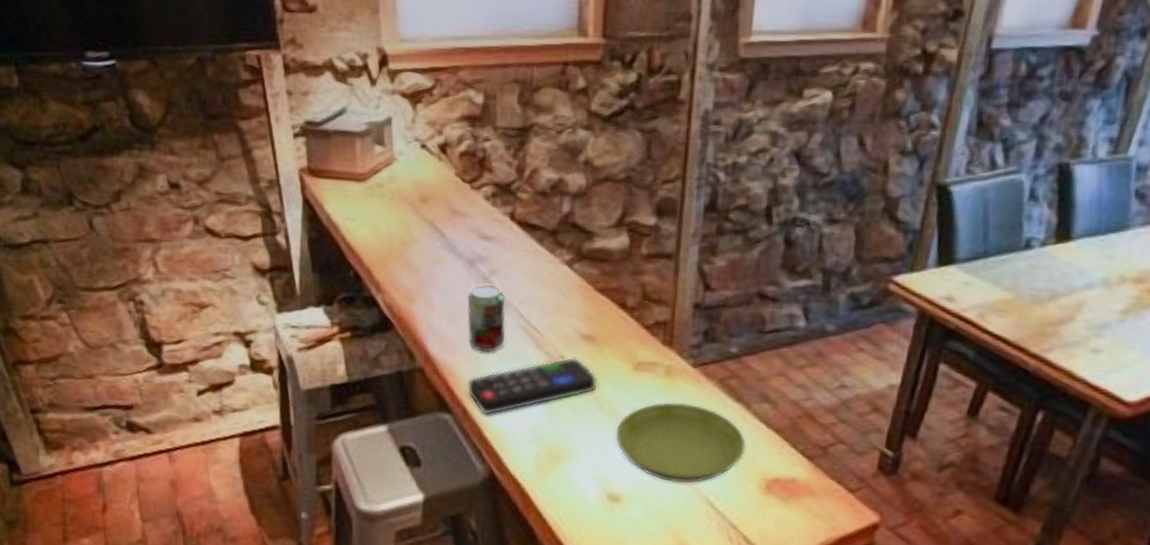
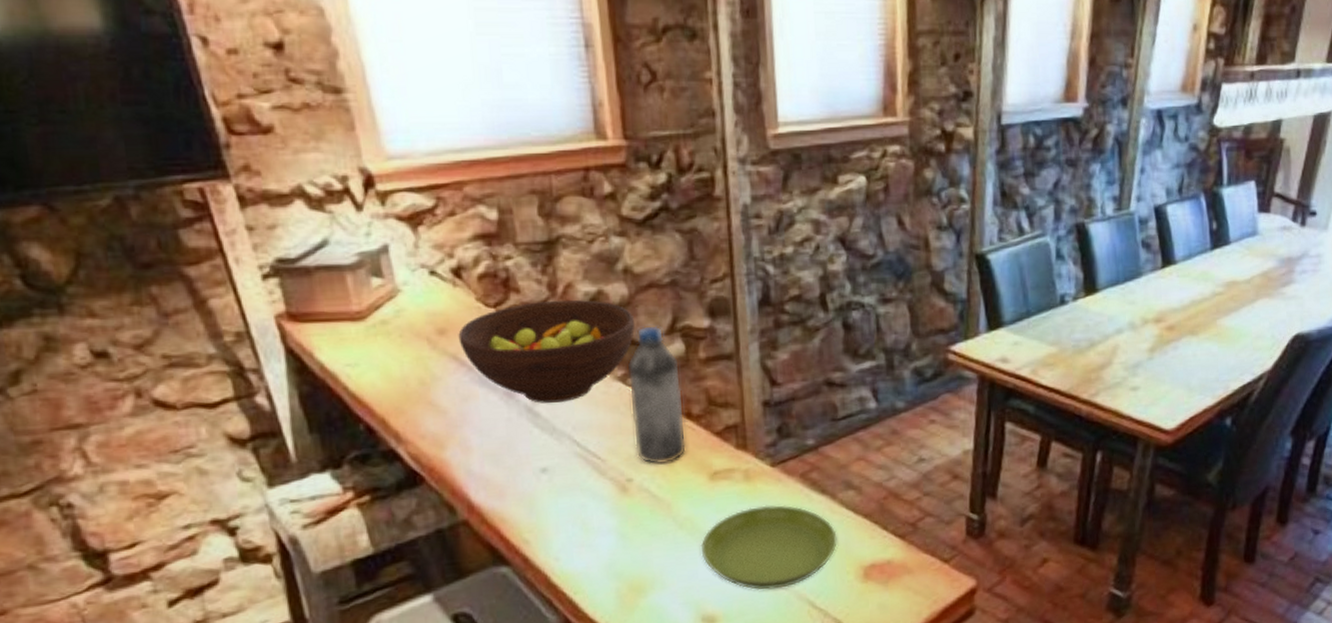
fruit bowl: none [436,182,587,277] -> present [458,299,635,403]
beverage can: present [467,284,506,352] -> none [510,415,562,490]
remote control: present [467,357,598,415] -> none [523,478,673,559]
water bottle: none [571,216,623,348] -> present [627,324,687,465]

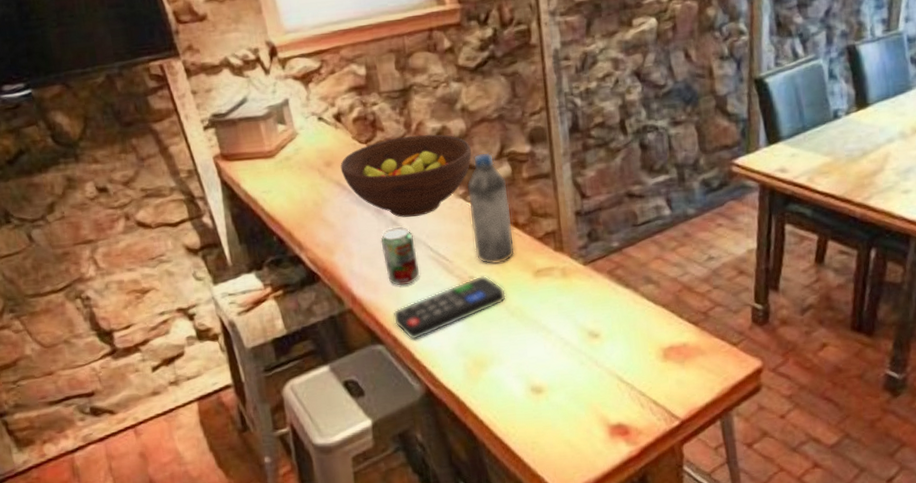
beverage can: none [510,415,562,490] -> present [381,227,420,286]
remote control: none [523,478,673,559] -> present [393,275,506,340]
saucer: present [700,505,837,591] -> none [528,296,640,367]

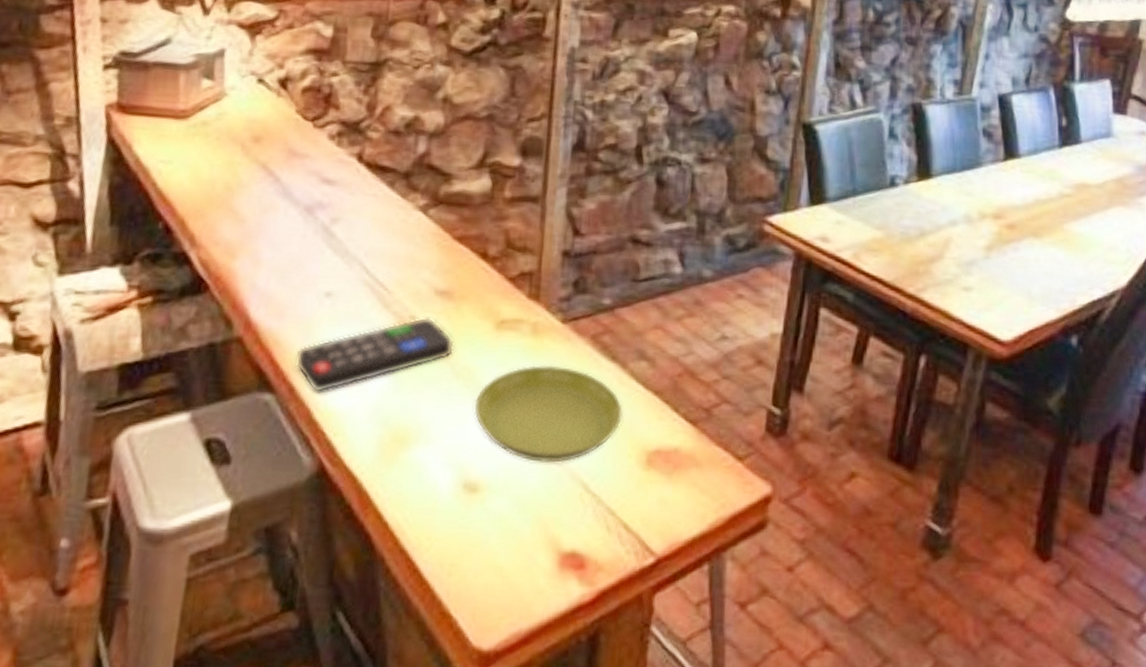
fruit bowl: present [340,134,471,217] -> none [271,120,446,225]
beverage can: present [381,227,420,286] -> none [301,234,347,315]
water bottle: present [466,152,515,265] -> none [424,156,484,305]
saucer: none [528,296,640,367] -> present [474,364,623,463]

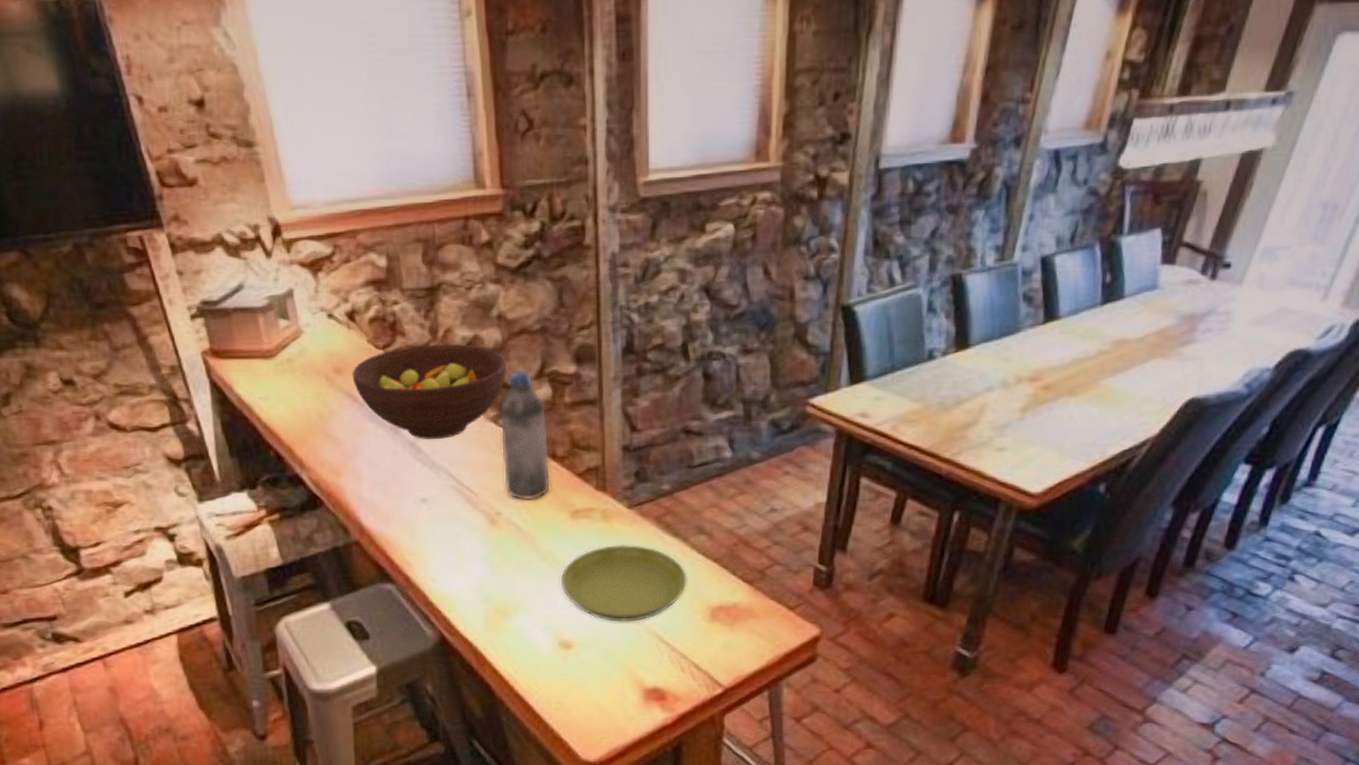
fruit bowl: none [271,120,446,225] -> present [352,343,506,439]
remote control: present [295,316,454,393] -> none [406,512,537,580]
water bottle: none [424,156,484,305] -> present [499,369,551,501]

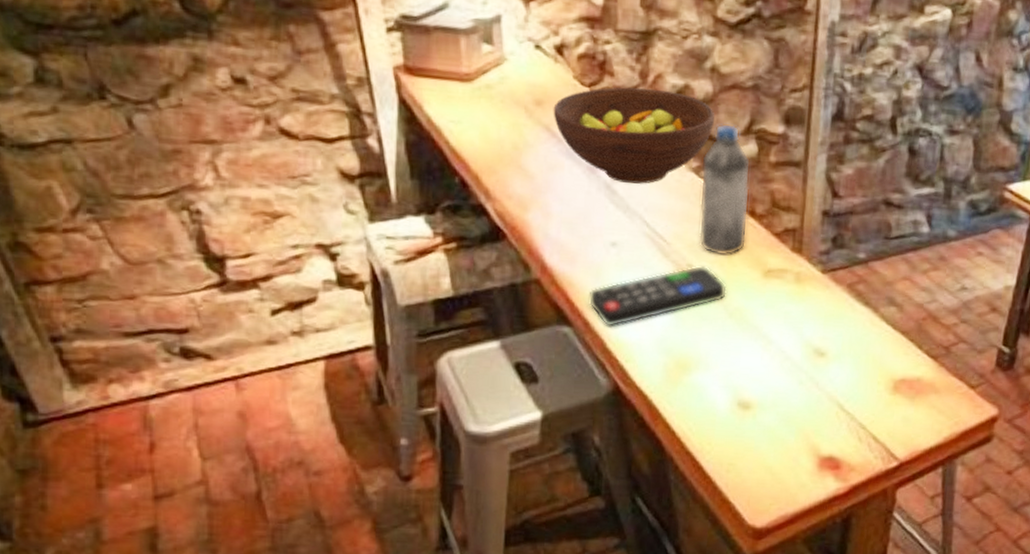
remote control: none [406,512,537,580] -> present [588,265,727,327]
saucer: present [560,544,687,622] -> none [745,308,874,388]

